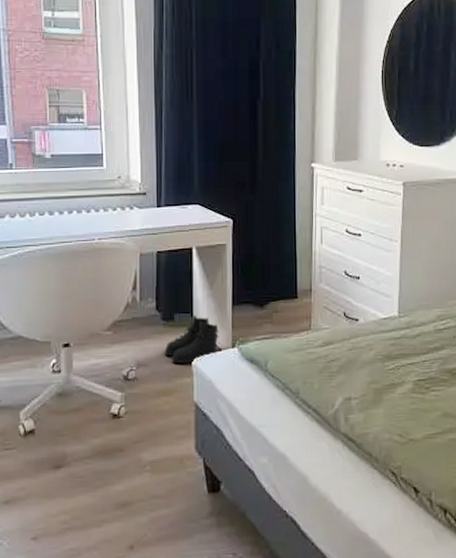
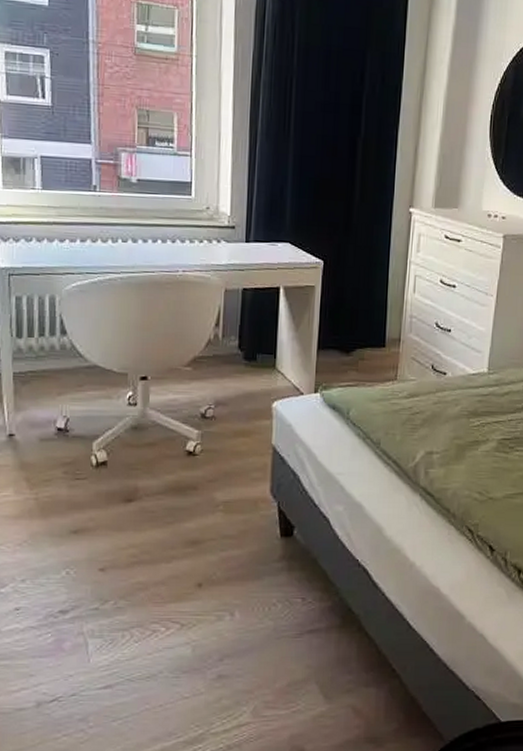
boots: present [164,314,219,364] -> none [244,356,302,406]

